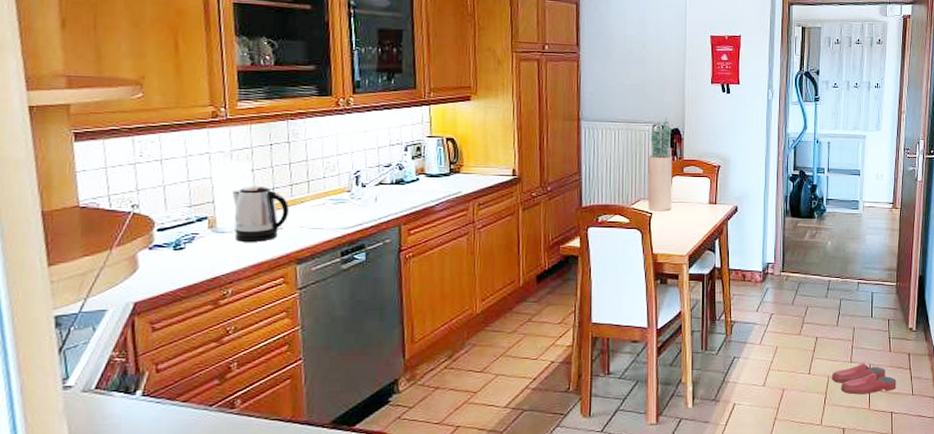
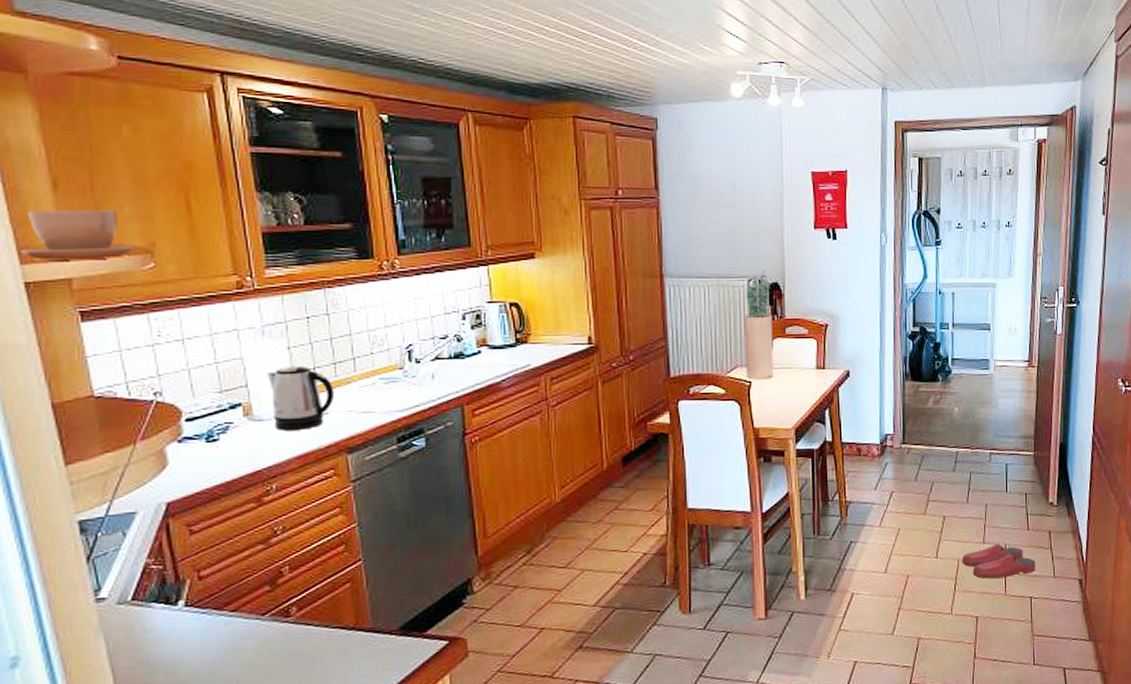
cup: none [28,45,129,89] -> present [20,209,137,260]

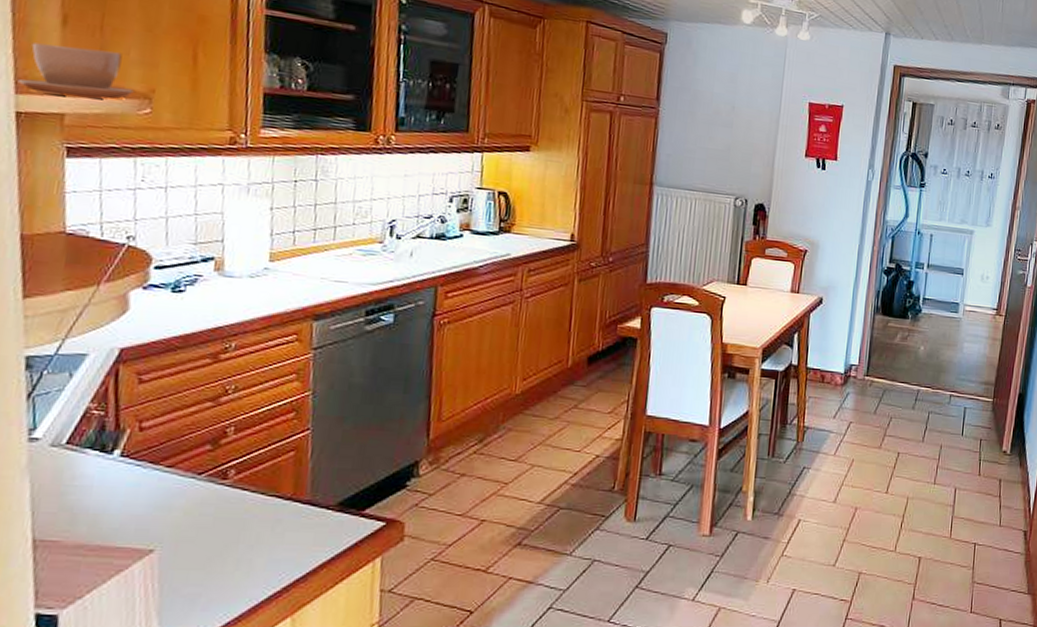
kettle: present [267,365,335,430] -> none [243,226,311,292]
vase: present [744,270,774,380] -> none [722,190,756,297]
slippers: present [961,543,1036,579] -> none [911,485,984,521]

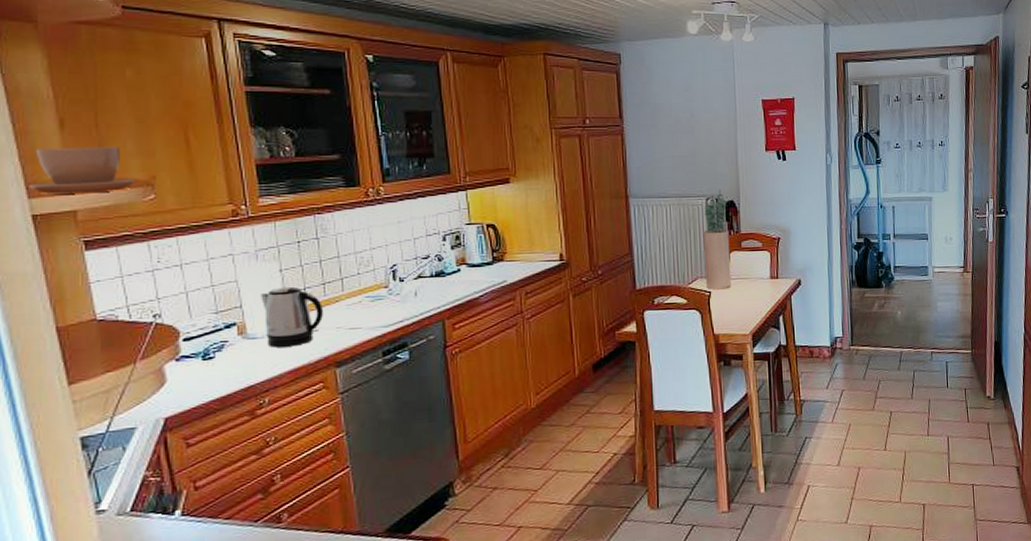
kettle: none [243,226,311,292] -> present [260,286,324,347]
vase: none [722,190,756,297] -> present [703,189,732,290]

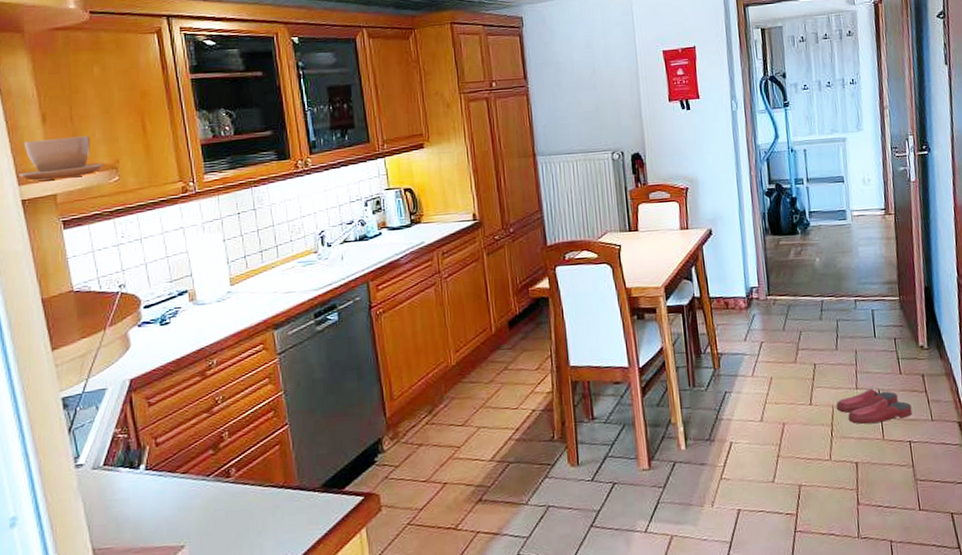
kettle: present [260,286,324,347] -> none [207,255,262,312]
vase: present [703,189,732,290] -> none [610,142,641,244]
slippers: none [908,435,977,469] -> present [836,388,913,424]

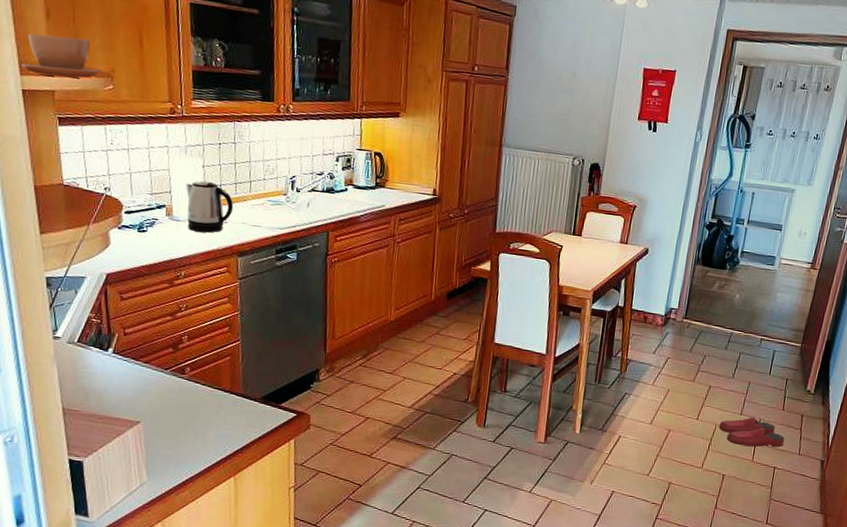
kettle: none [207,255,262,312] -> present [186,180,234,233]

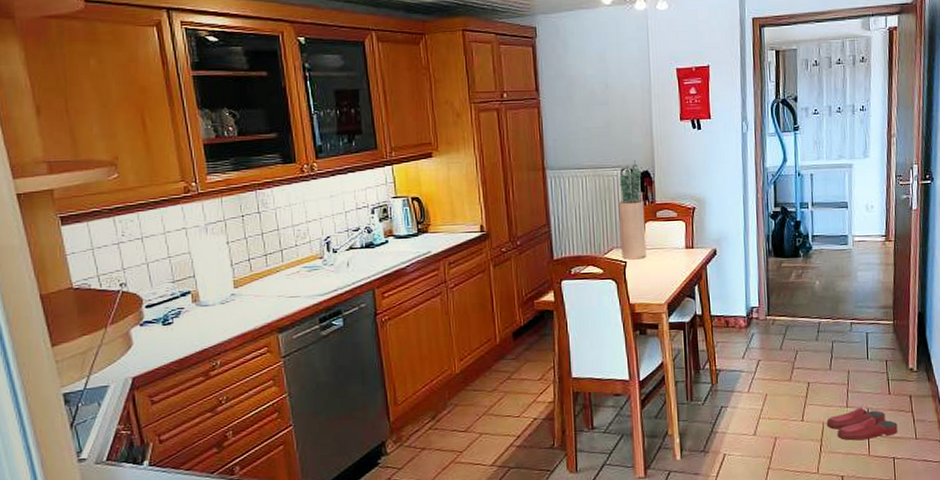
cup: present [21,33,102,78] -> none [12,130,104,175]
kettle: present [186,180,234,233] -> none [211,257,267,314]
vase: none [559,151,592,246] -> present [618,160,647,260]

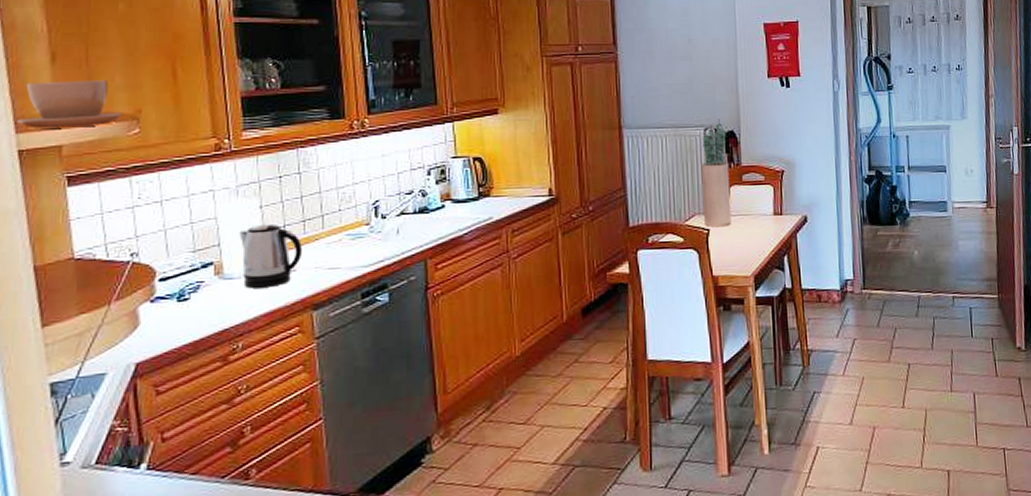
cup: none [12,130,104,175] -> present [16,80,124,129]
kettle: none [211,257,267,314] -> present [239,223,303,288]
slippers: present [826,407,898,441] -> none [929,391,1008,430]

